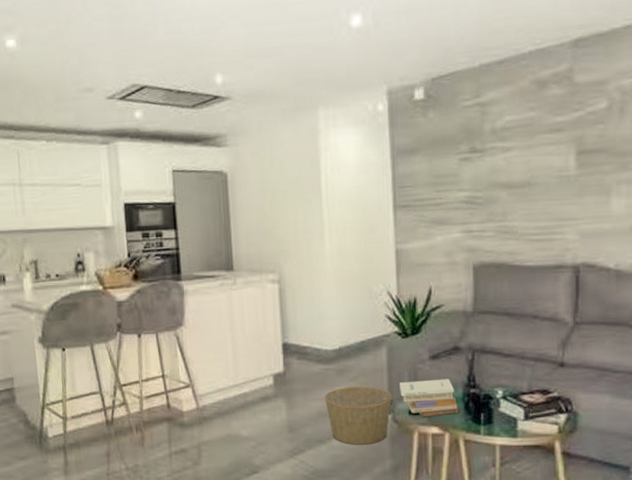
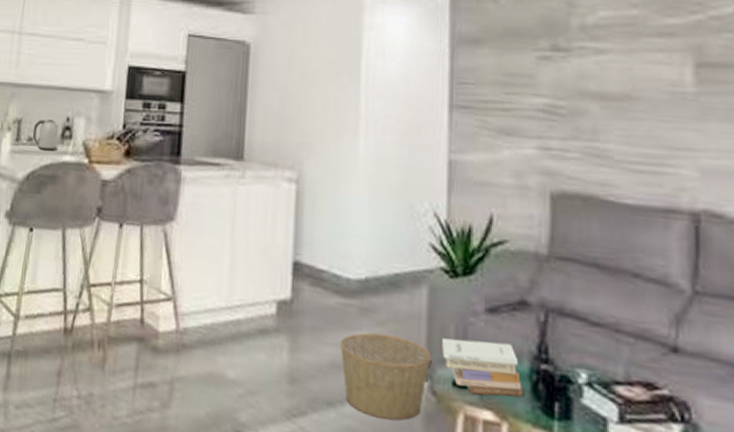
kettle: none [49,256,74,284] -> present [32,119,60,151]

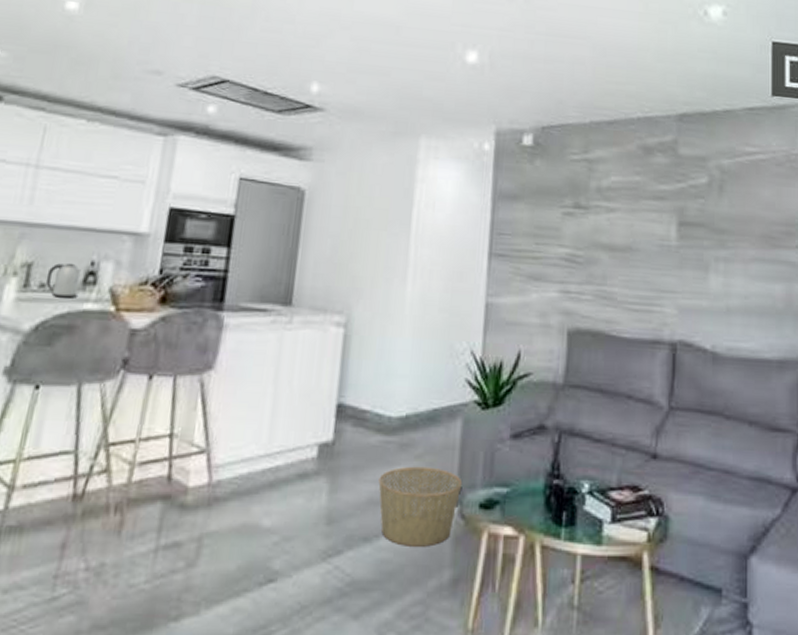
books: present [442,338,524,398] -> none [472,464,539,514]

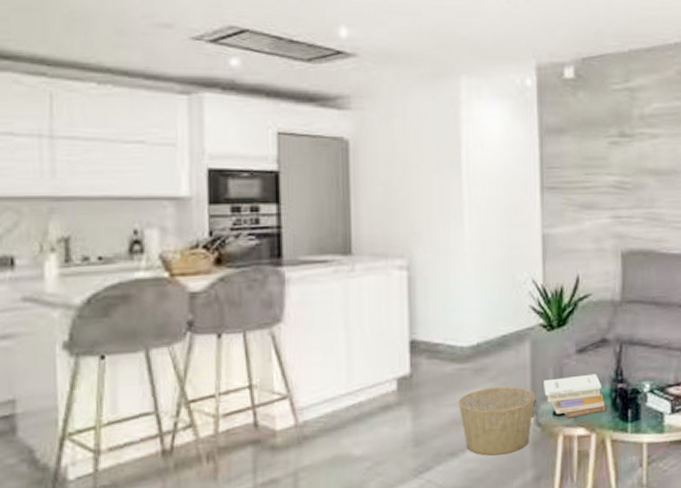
kettle: present [45,262,82,298] -> none [88,233,126,269]
books: none [472,464,539,514] -> present [544,373,607,419]

